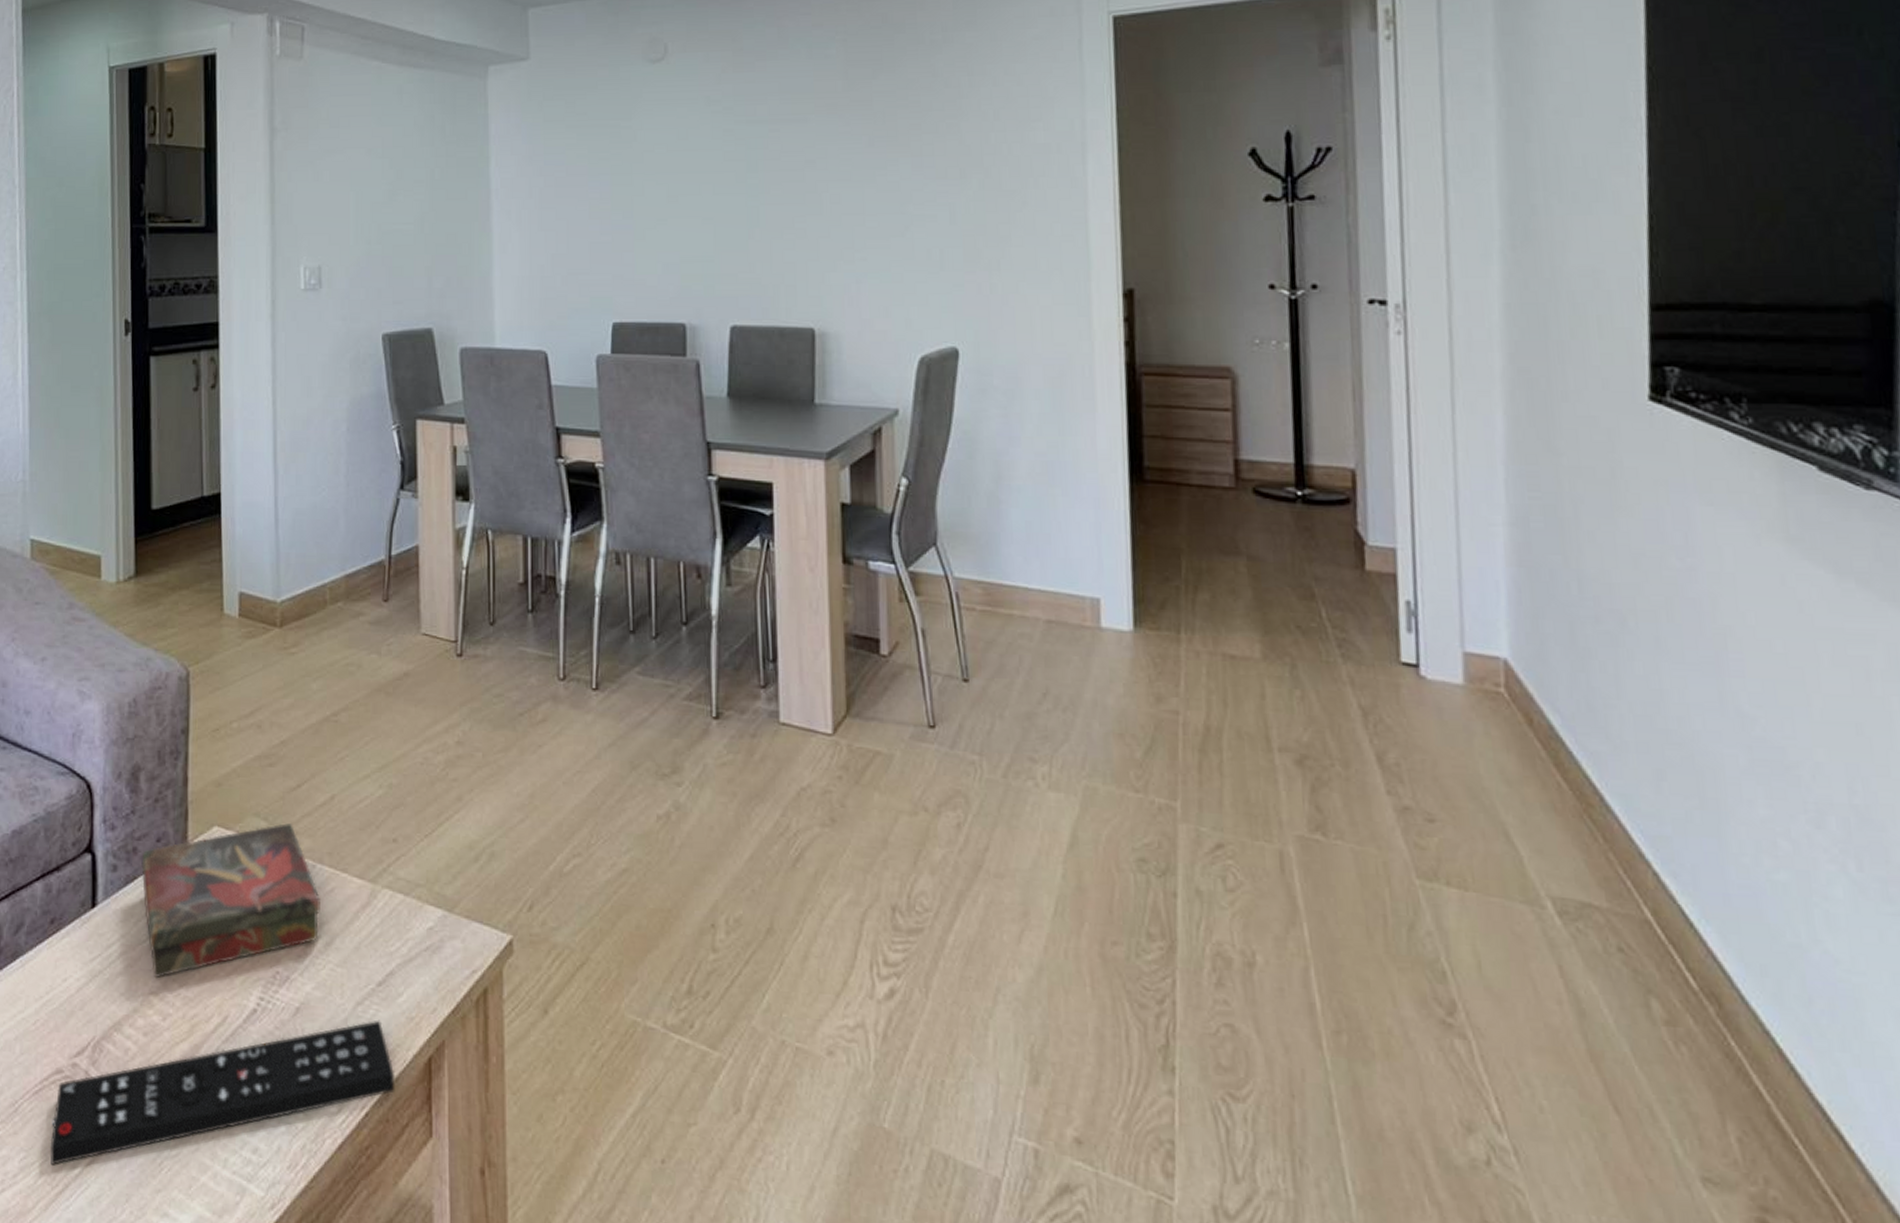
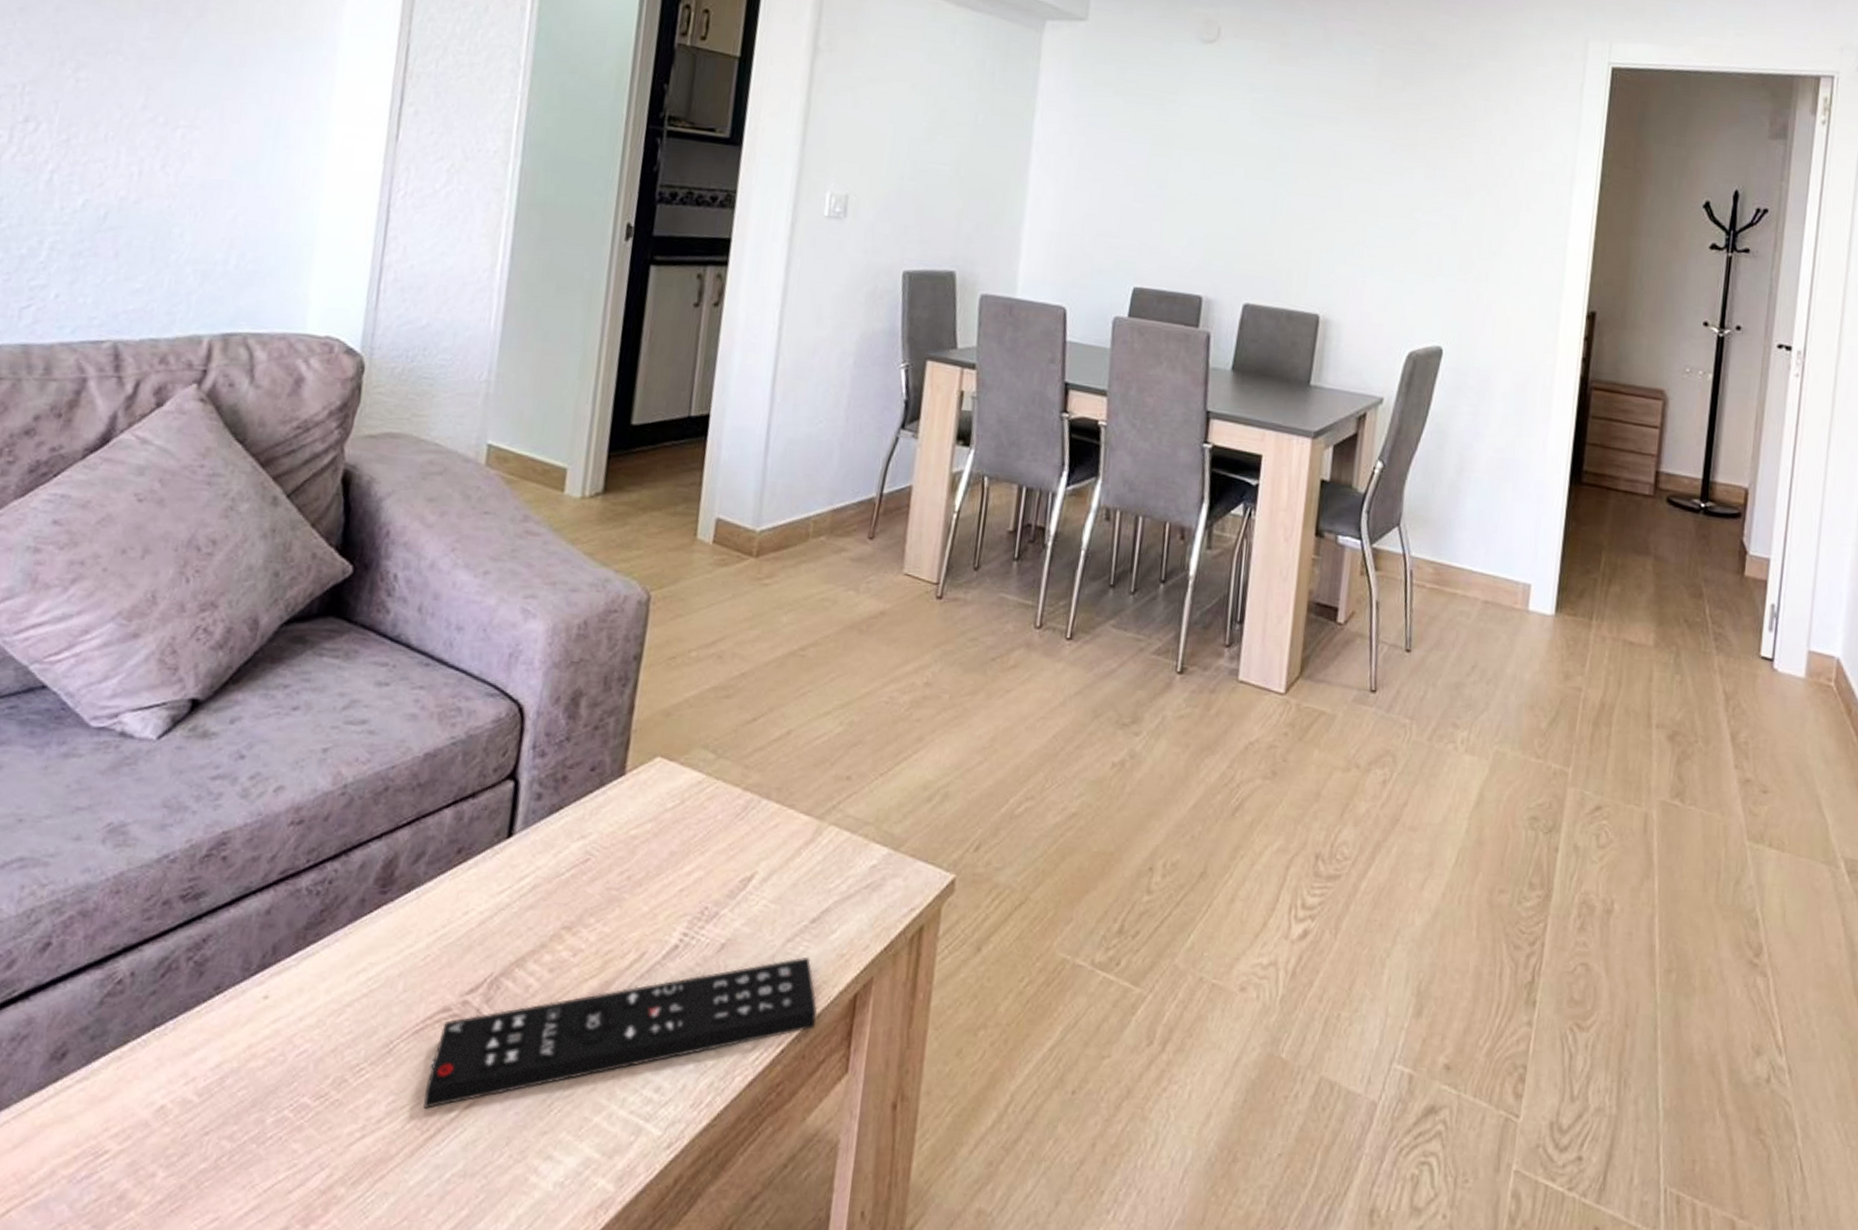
book: present [141,823,320,978] -> none [567,757,762,912]

